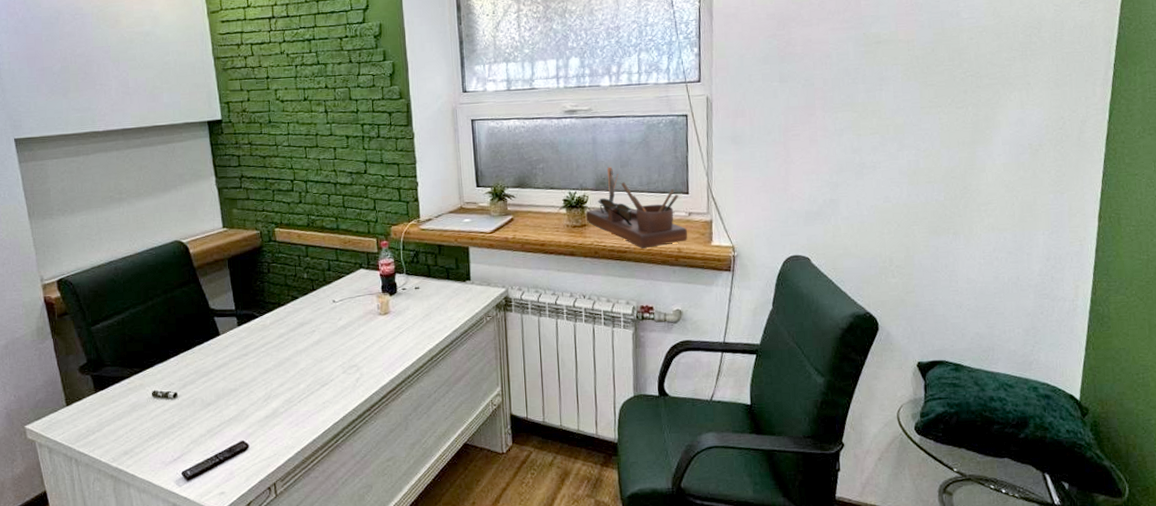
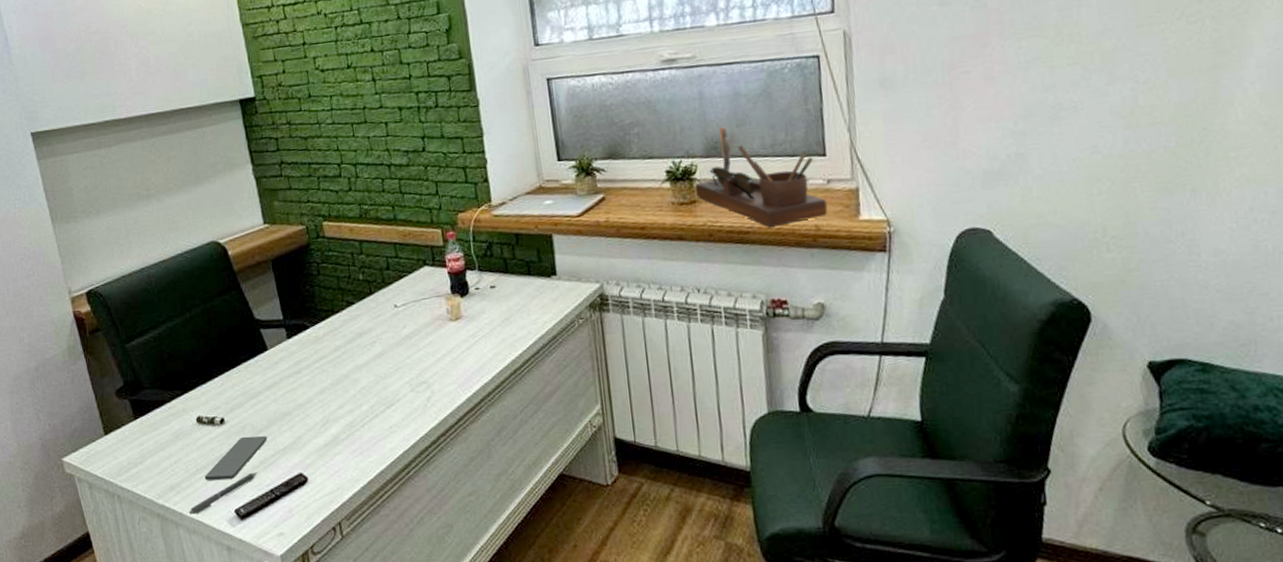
pen: none [139,439,206,476] -> present [188,472,259,515]
smartphone: none [156,408,215,446] -> present [204,436,267,480]

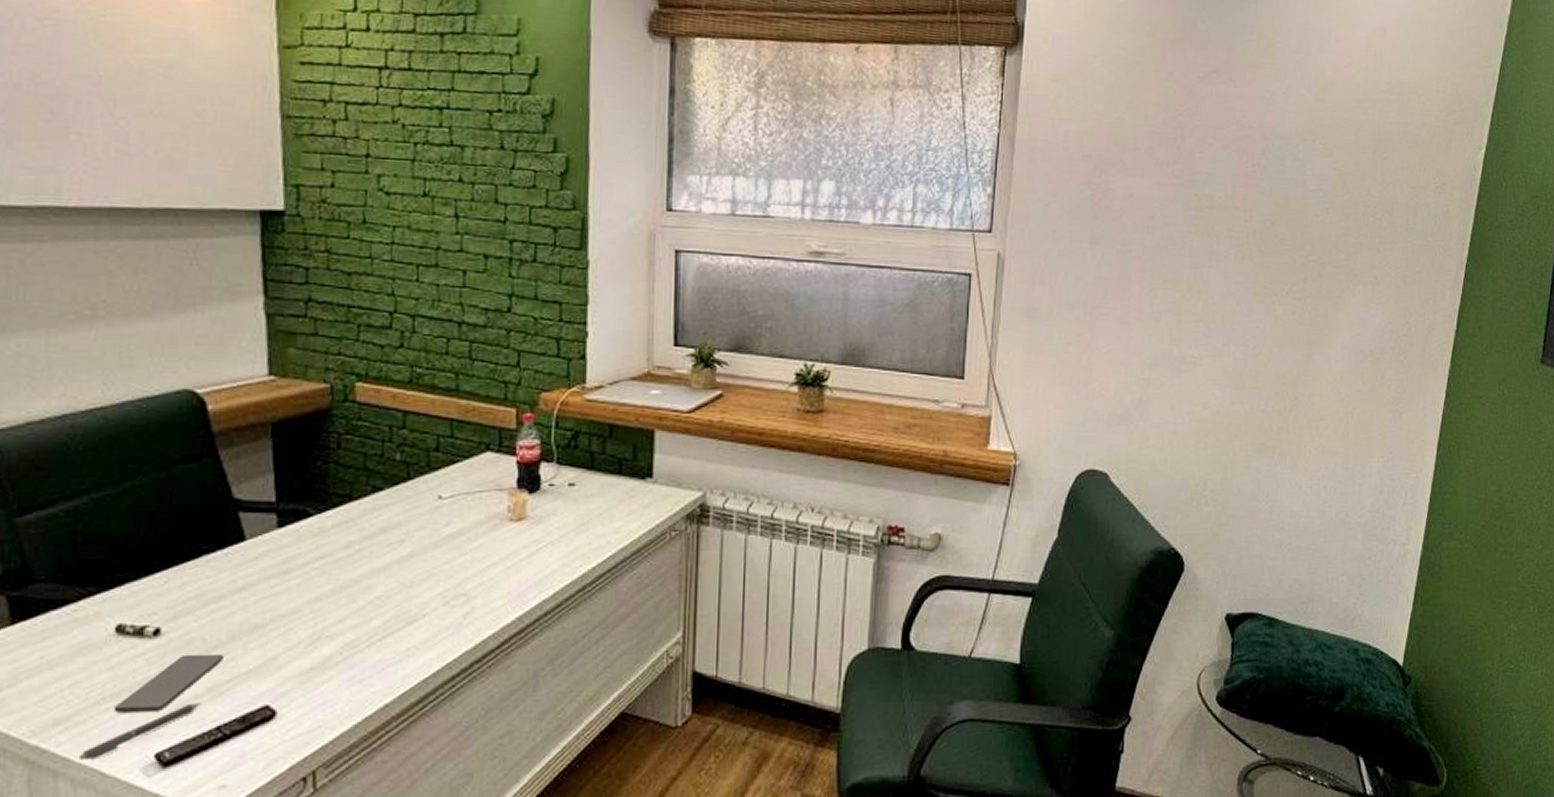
desk organizer: present [694,127,827,227] -> none [824,334,958,447]

